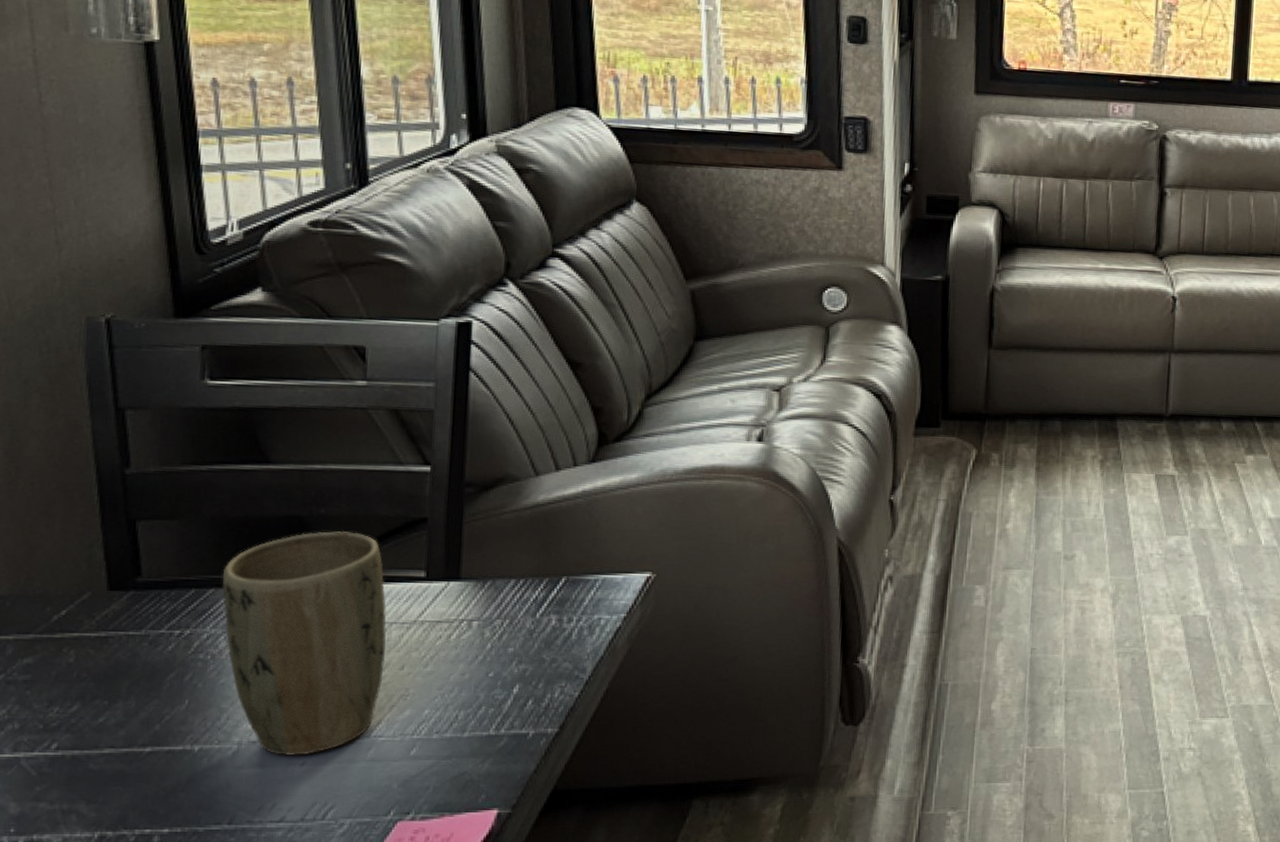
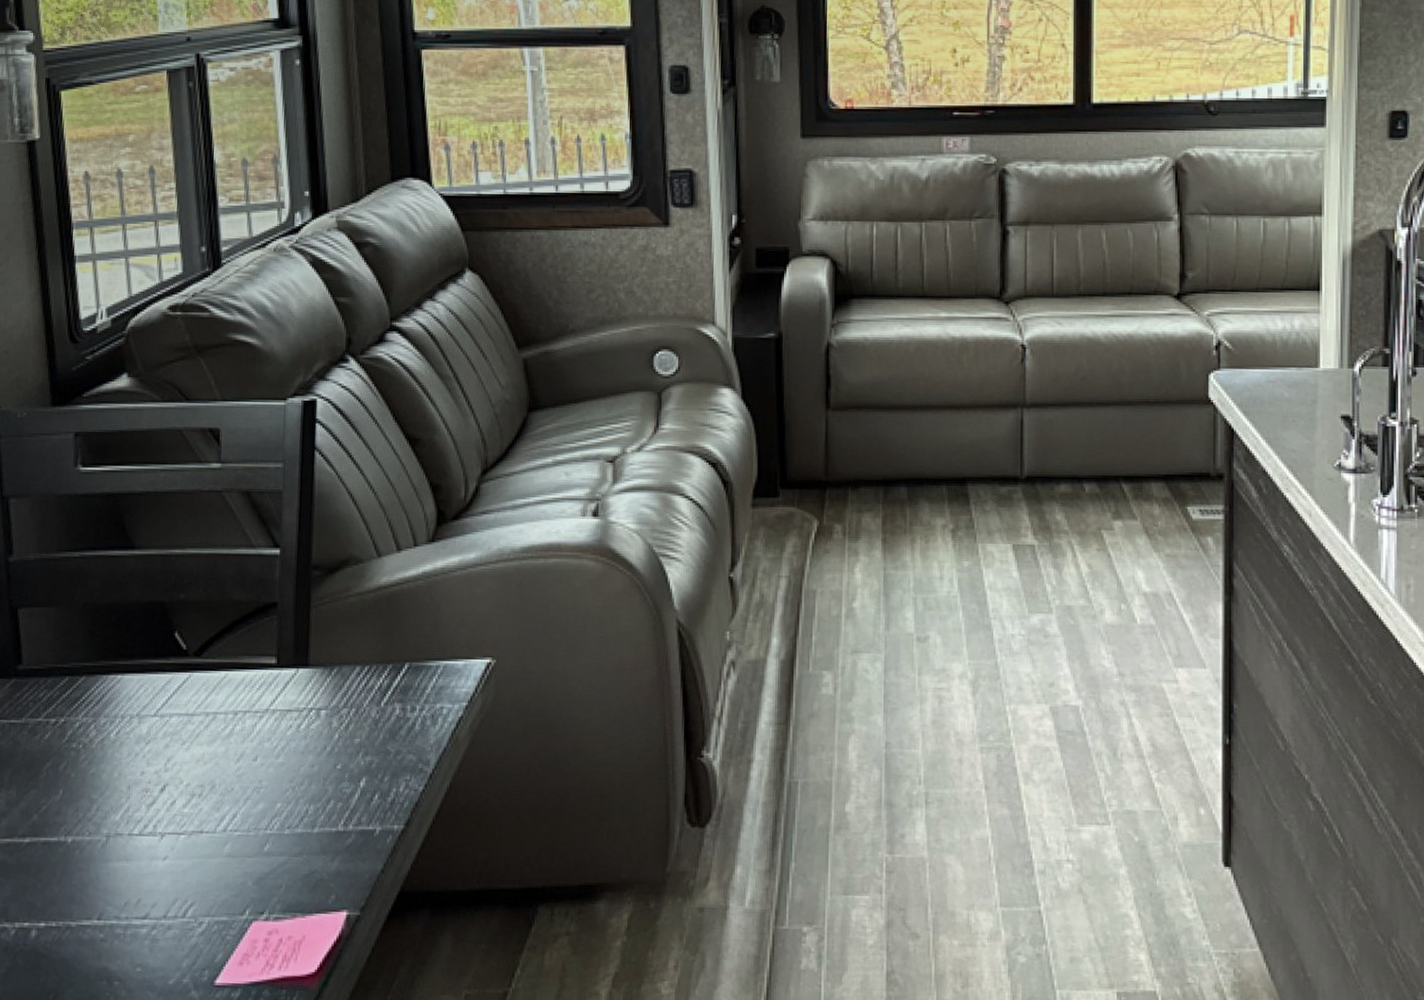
plant pot: present [222,530,387,757] -> none [92,616,241,850]

